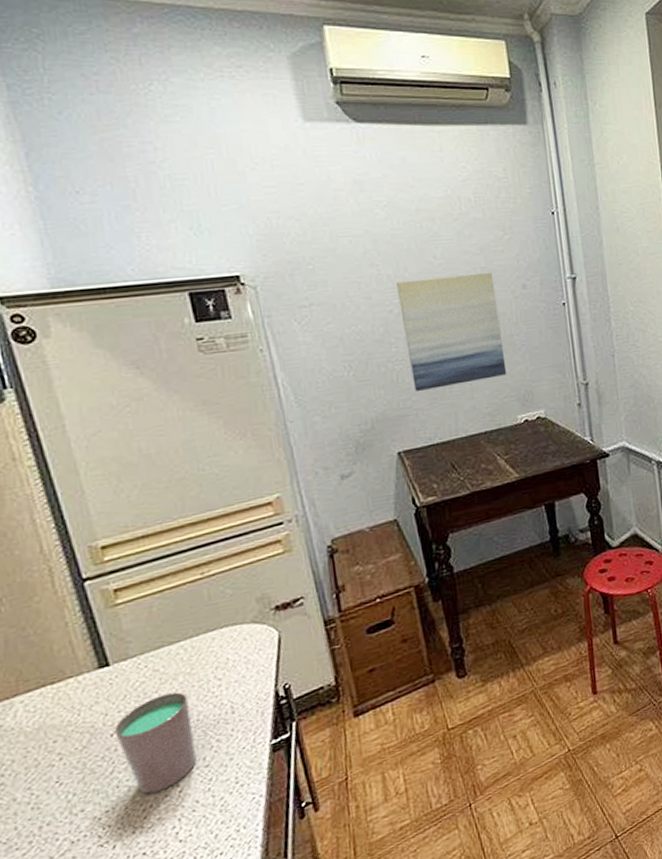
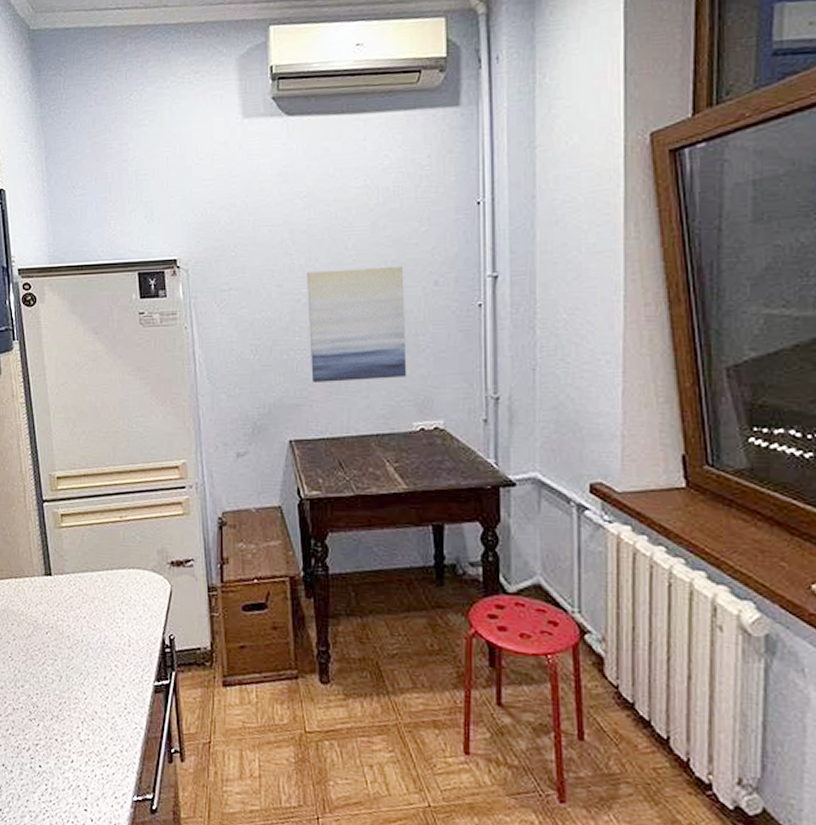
cup: present [114,691,197,794] -> none [49,612,99,693]

